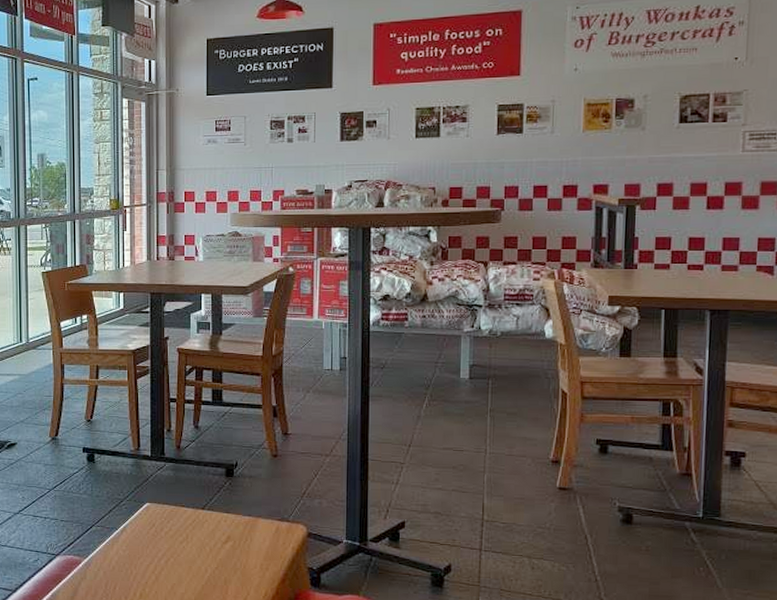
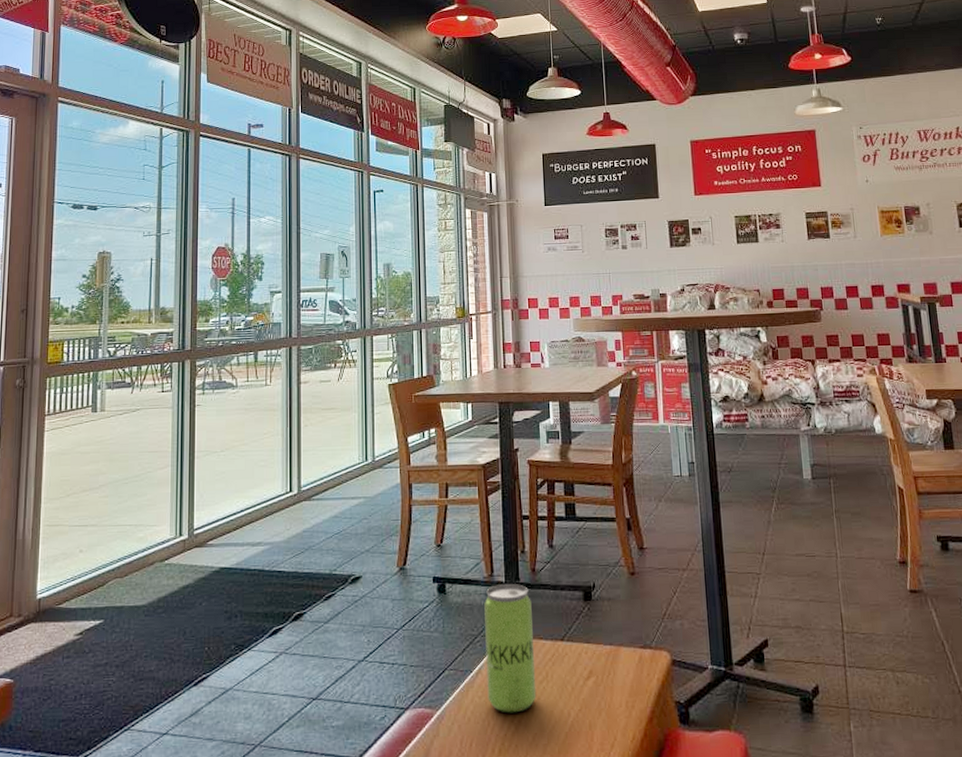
beverage can: none [130,458,177,566] -> present [484,584,537,713]

